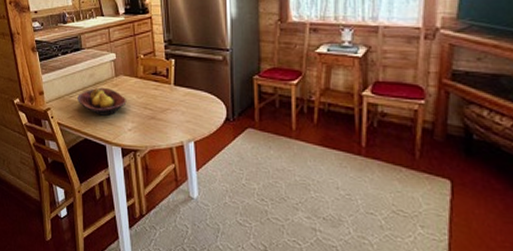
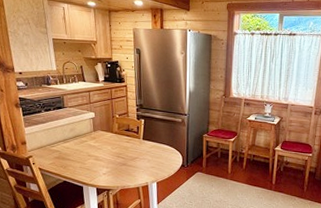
fruit bowl: present [77,87,127,116] -> none [58,139,103,163]

